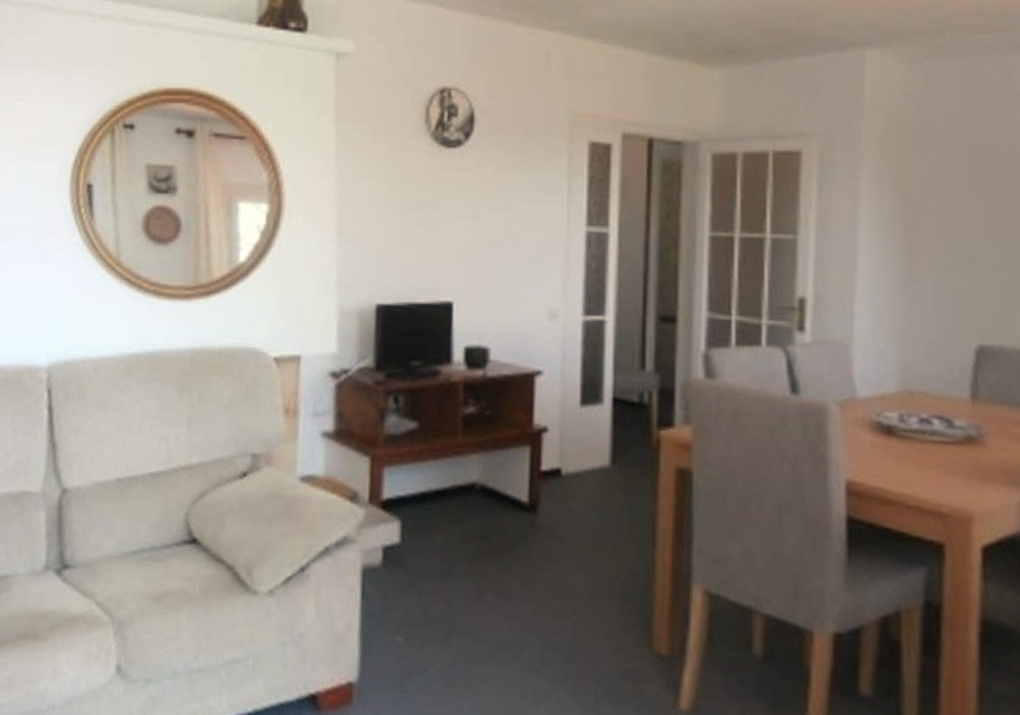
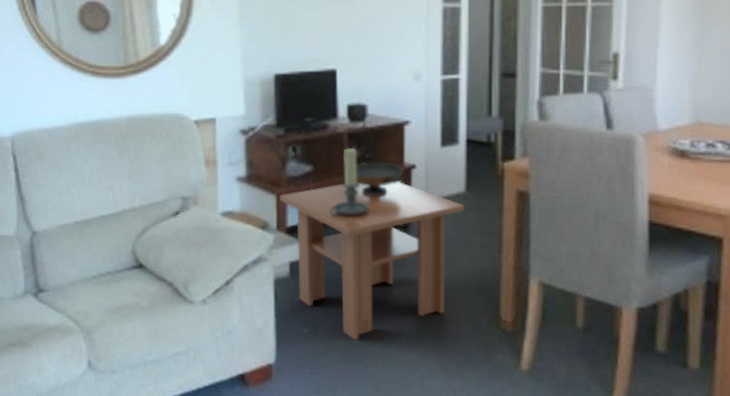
coffee table: none [375,446,608,656] -> present [280,182,464,340]
candle holder: none [436,402,488,491] -> present [329,148,369,217]
decorative bowl: none [472,420,533,465] -> present [356,162,404,196]

